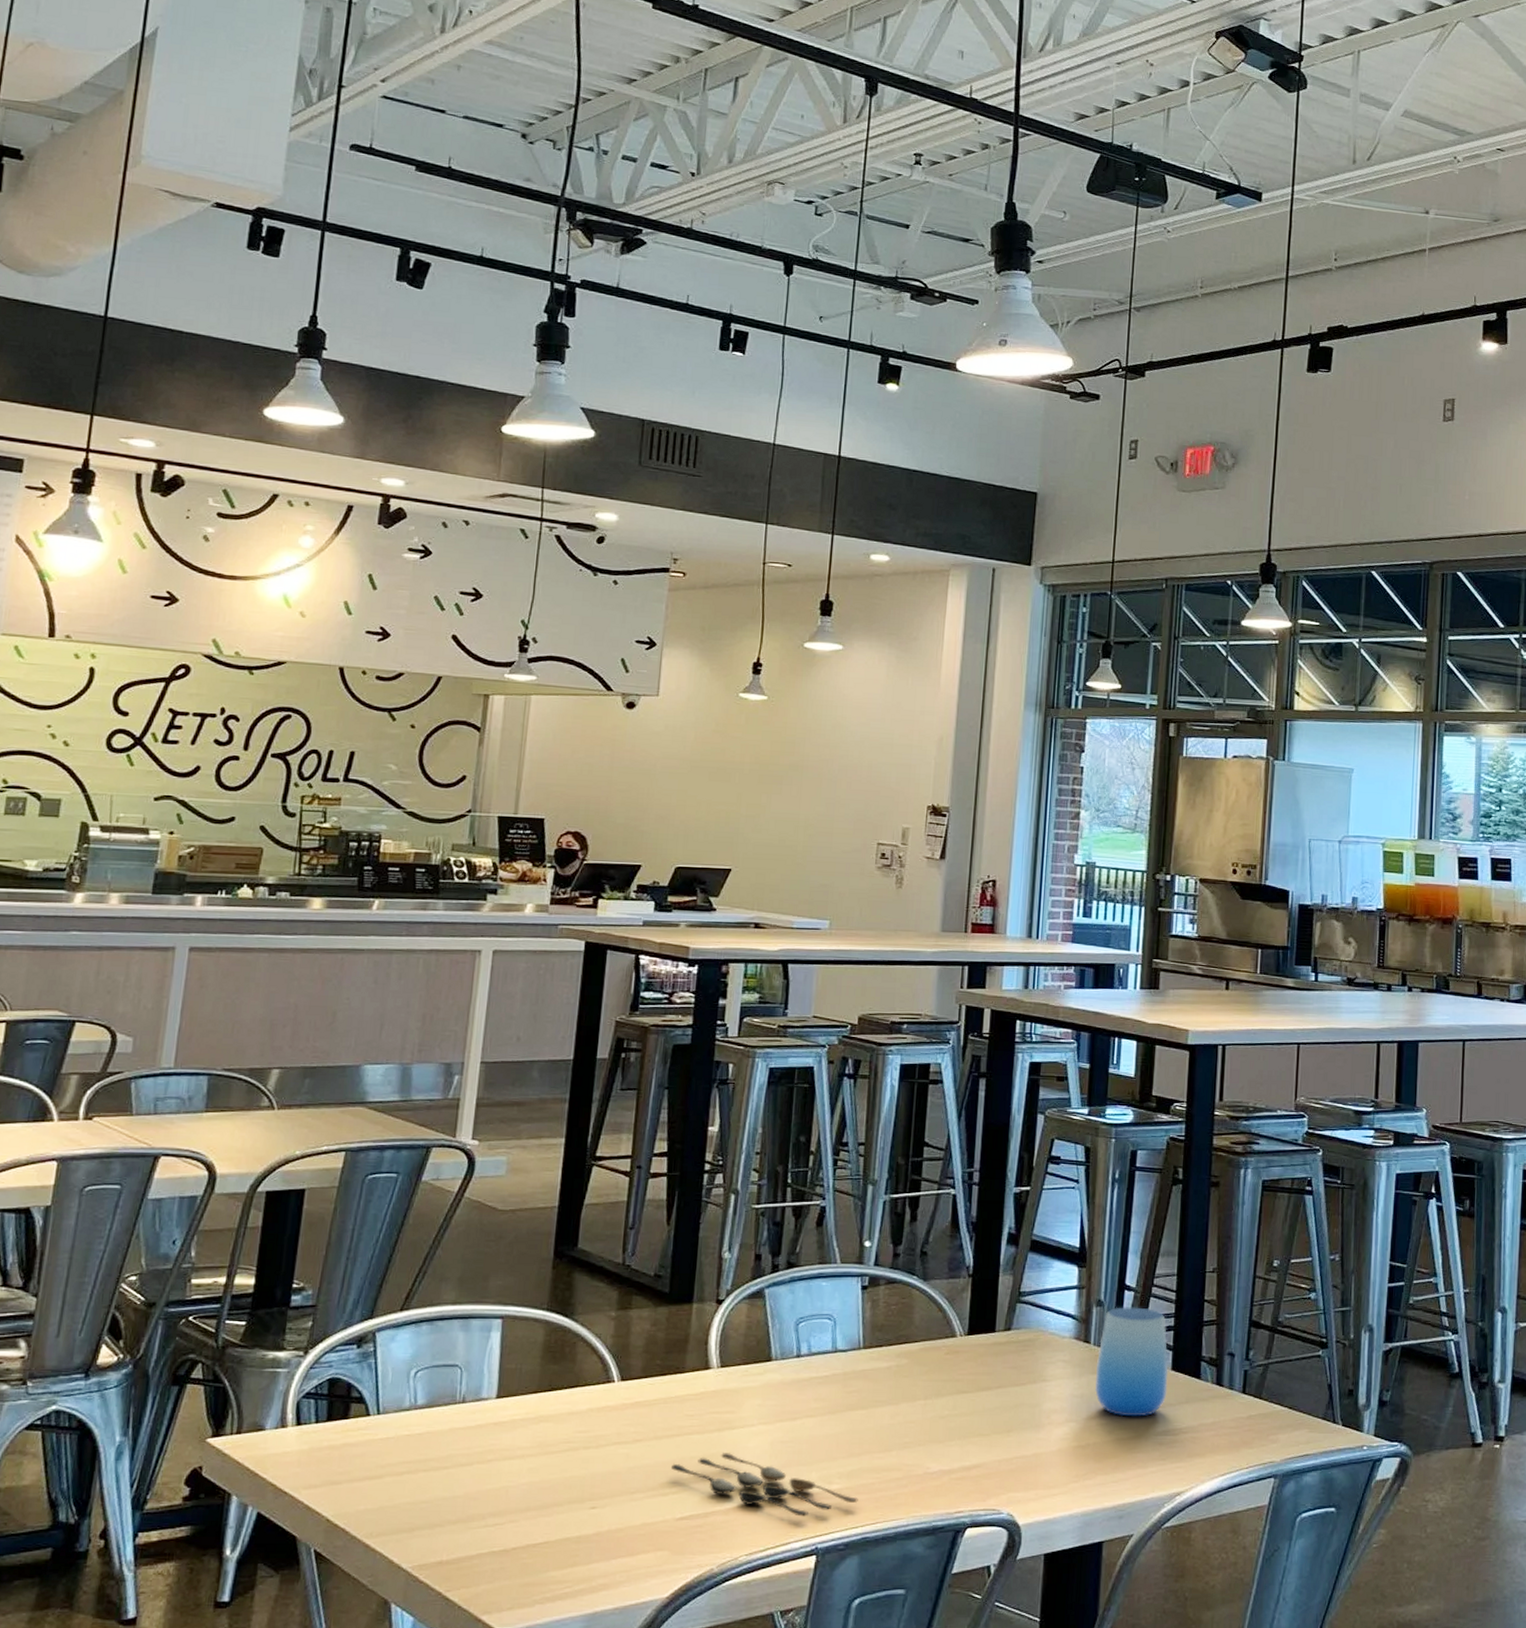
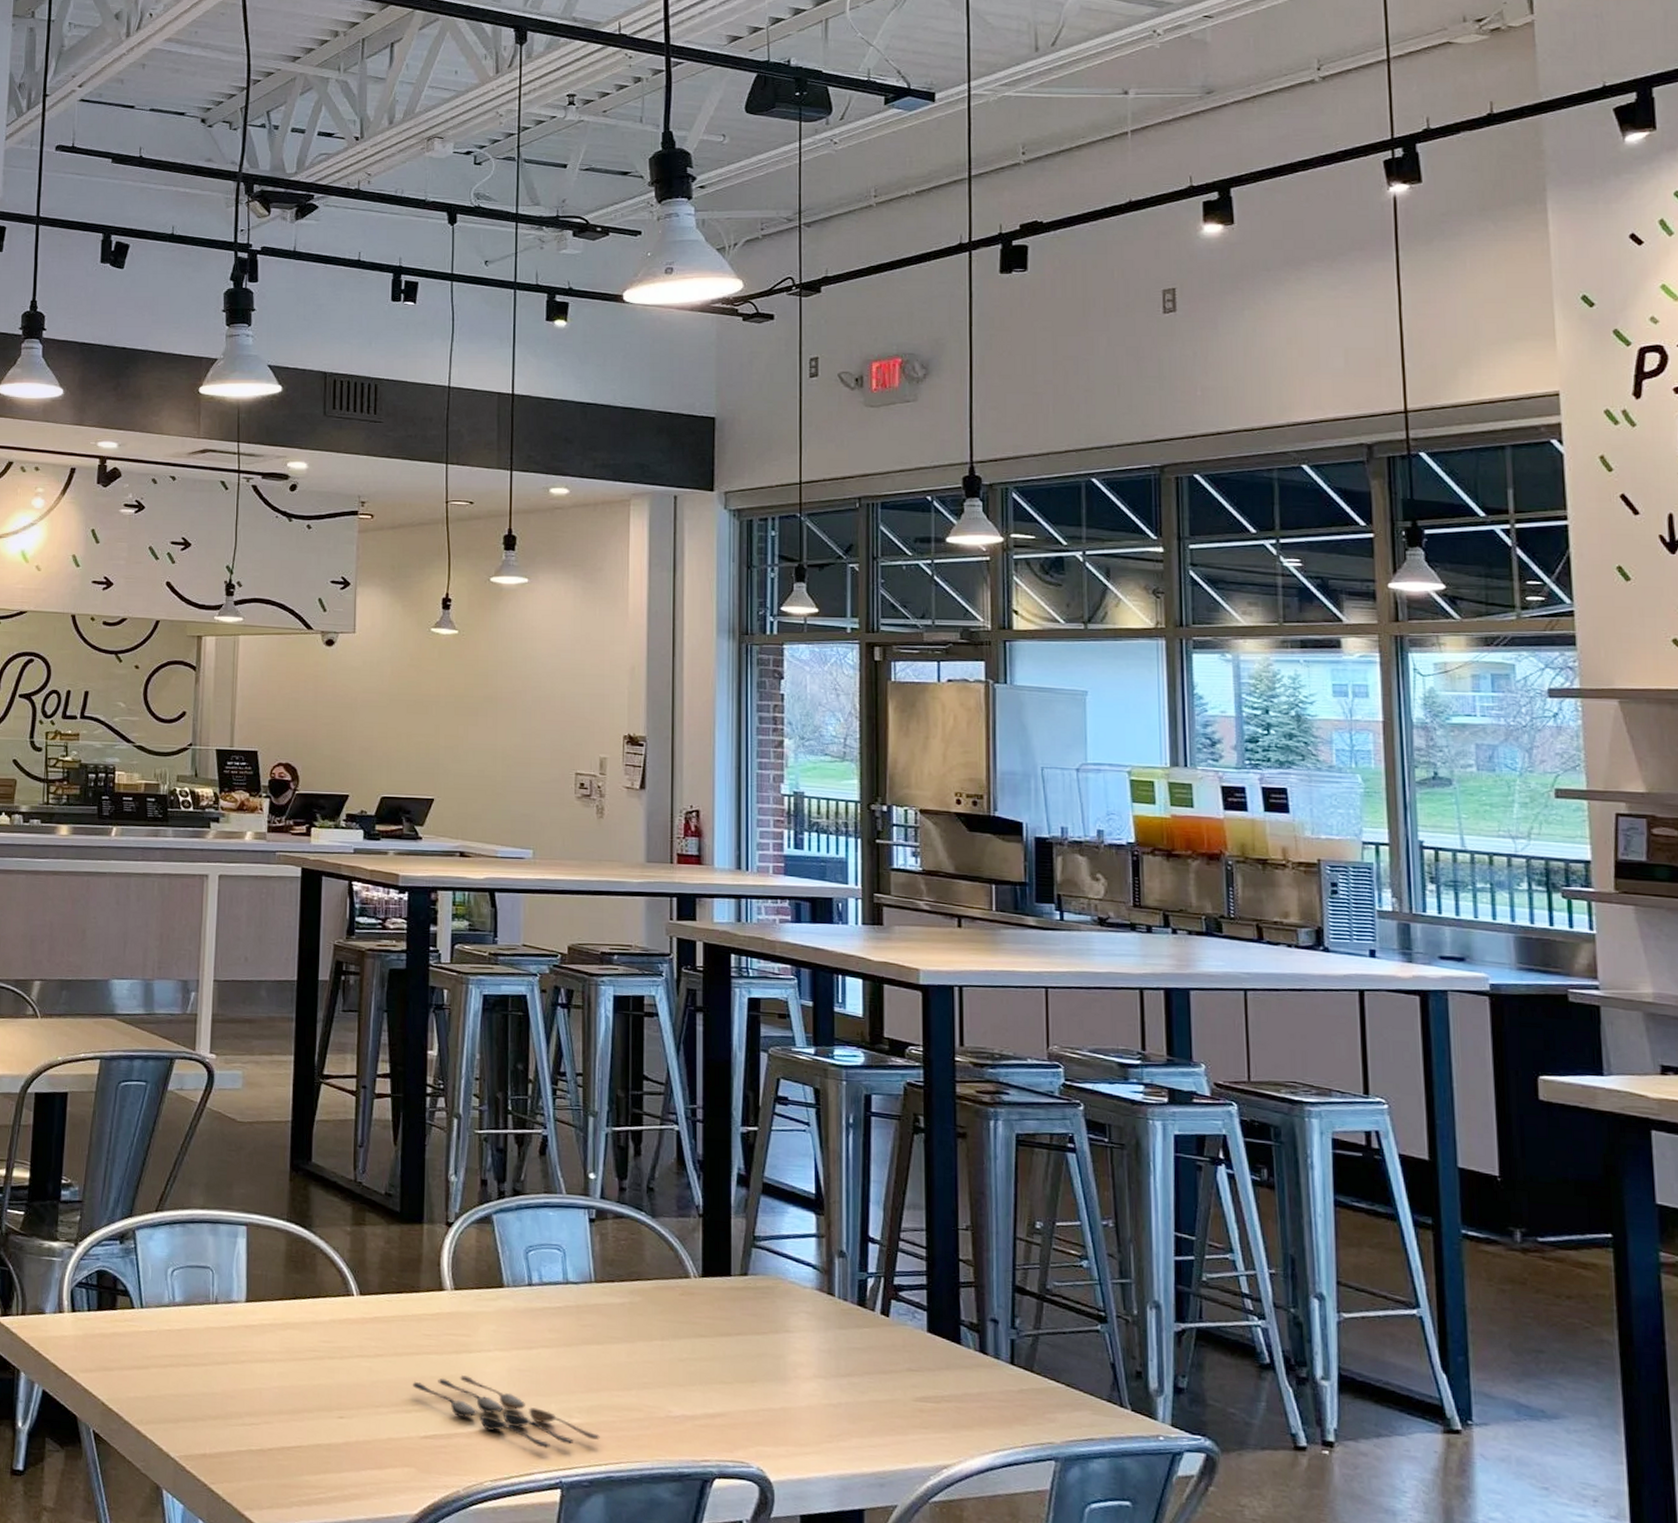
cup: present [1094,1307,1169,1417] -> none [842,1259,924,1380]

